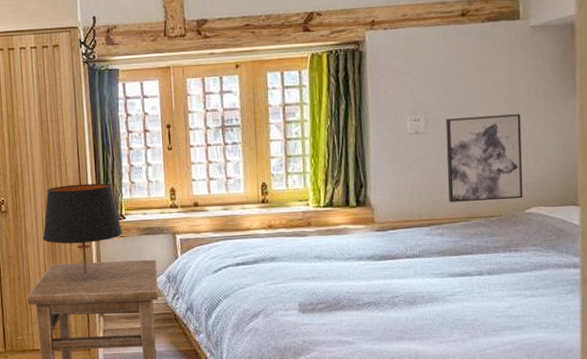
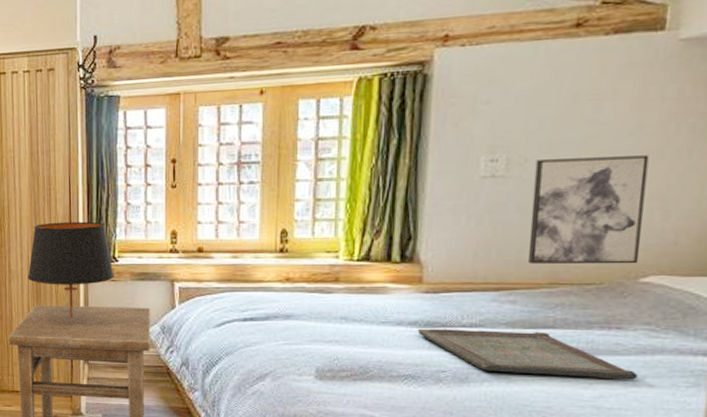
serving tray: none [374,258,533,294] -> present [417,328,638,380]

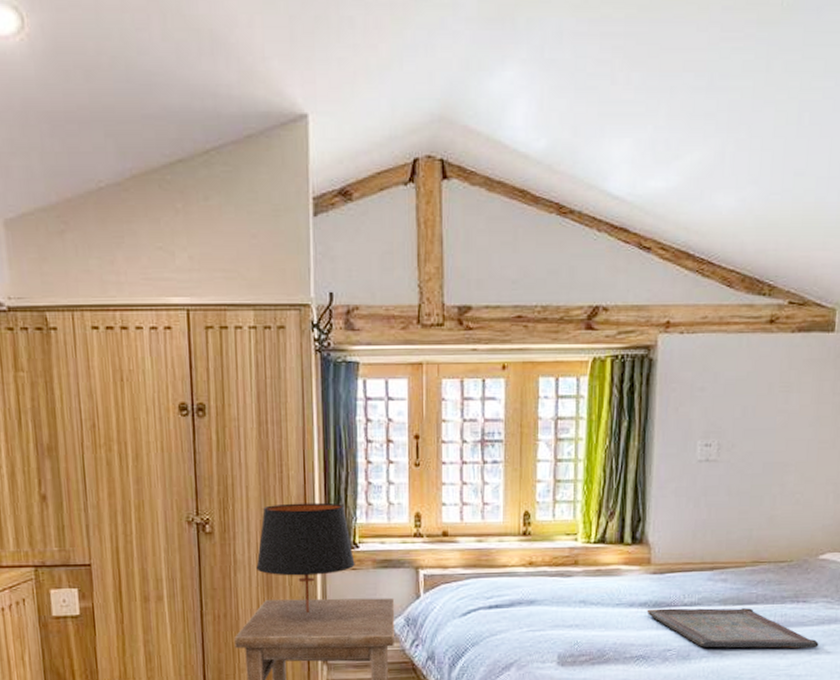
wall art: present [528,155,649,265] -> none [736,444,825,544]

